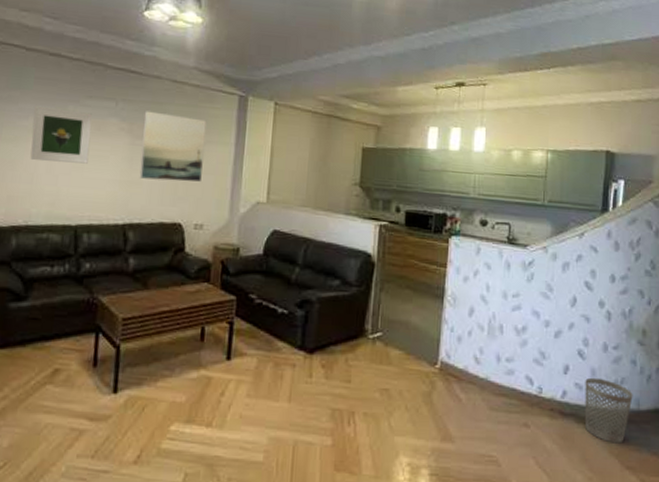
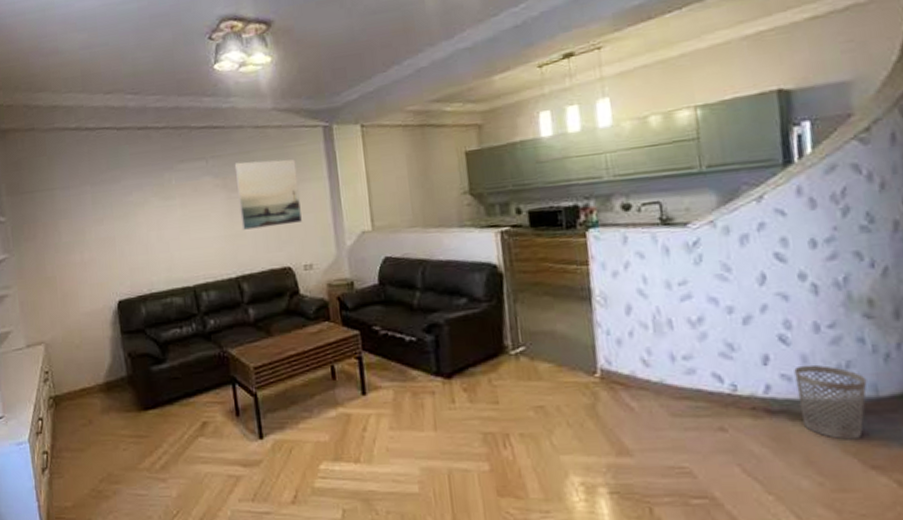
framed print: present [30,105,92,164] -> none [134,176,192,231]

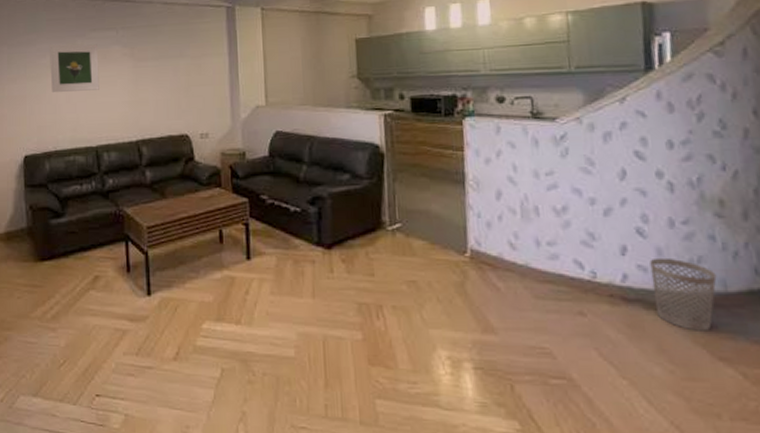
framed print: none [134,176,192,231] -> present [49,43,99,92]
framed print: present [234,159,302,230] -> none [142,34,201,97]

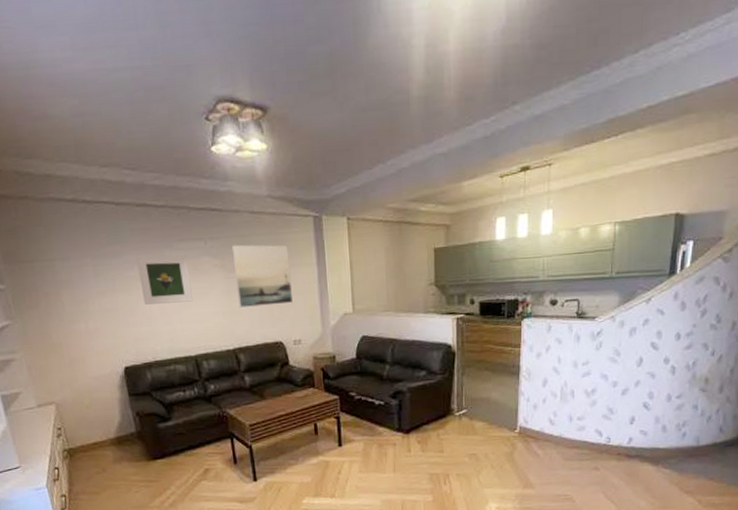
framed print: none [142,34,201,97] -> present [231,244,293,307]
wastebasket: present [650,257,717,331] -> none [648,424,694,475]

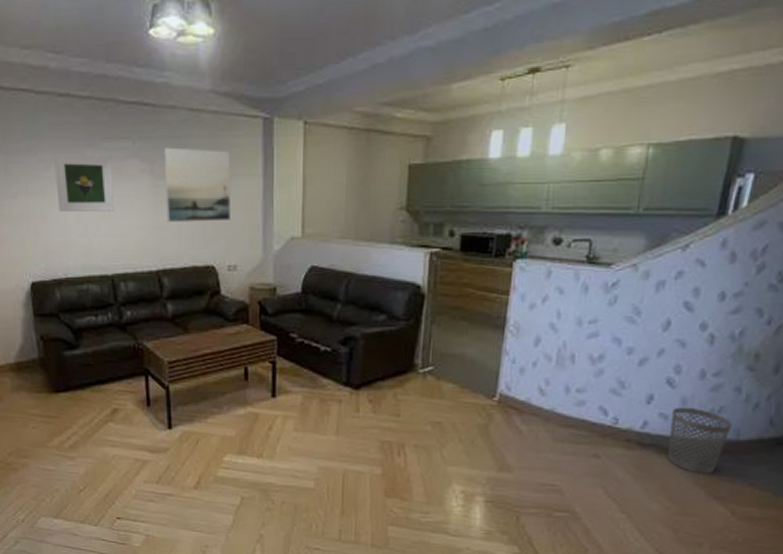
wastebasket: none [648,424,694,475] -> present [667,407,733,474]

